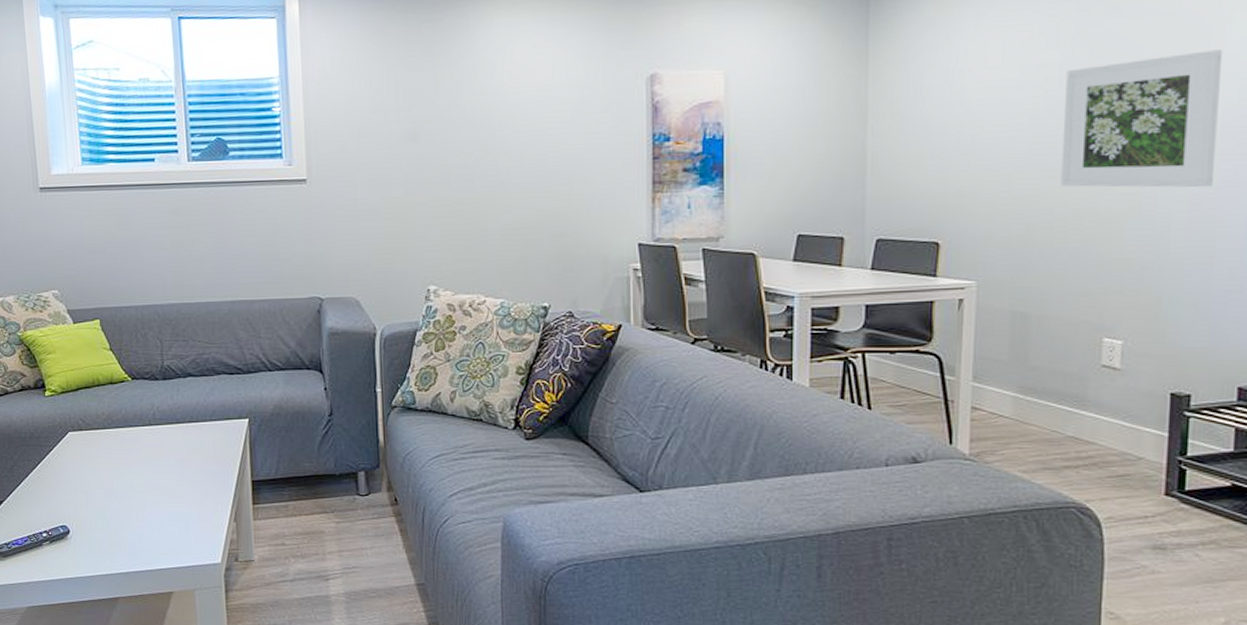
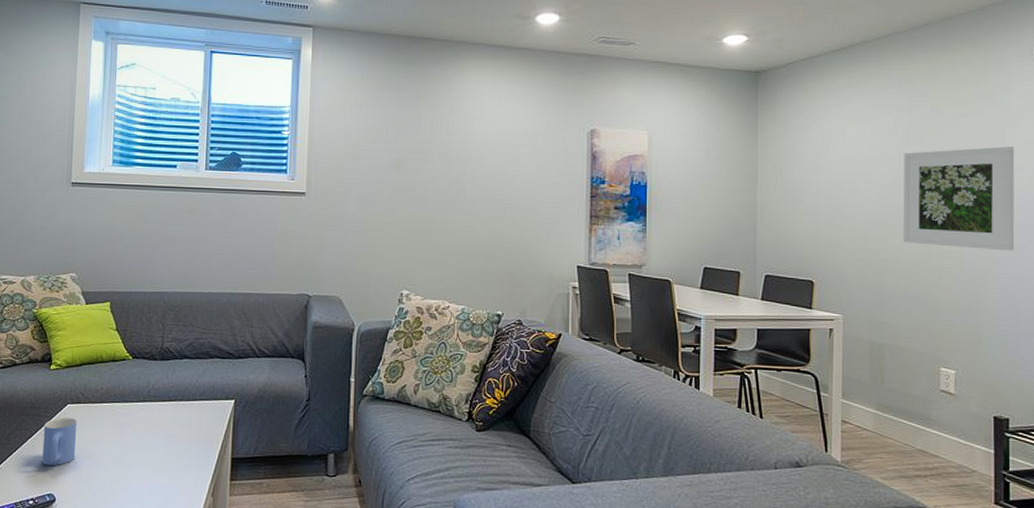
mug: none [47,445,84,497] -> present [42,417,78,466]

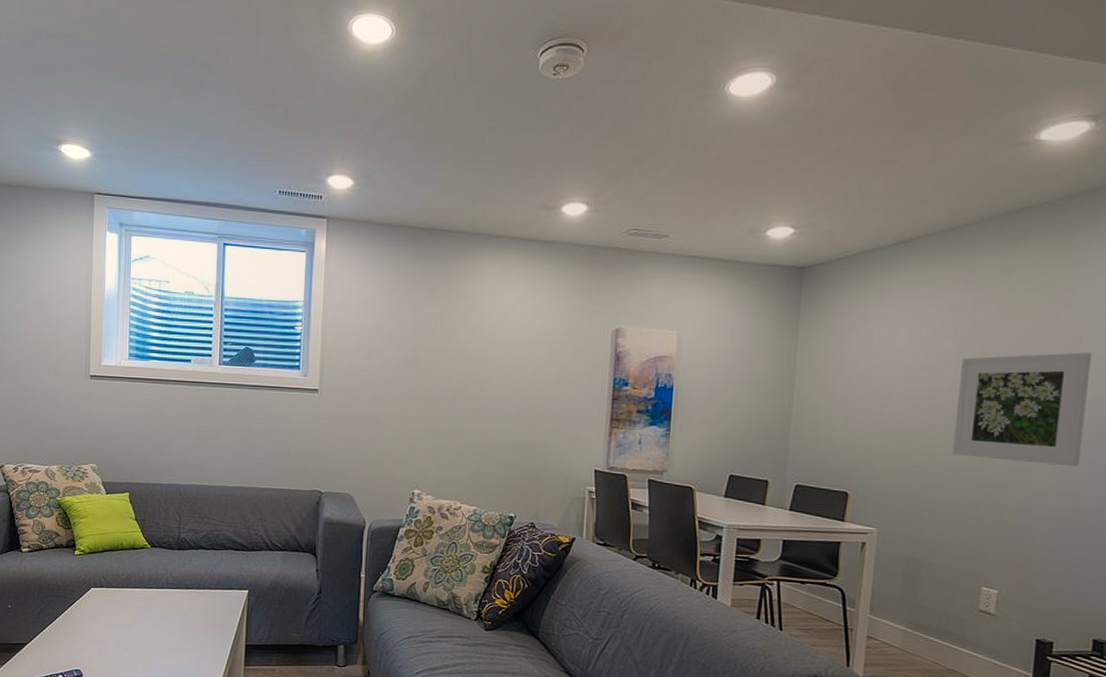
mug: present [42,417,78,466] -> none [69,599,101,645]

